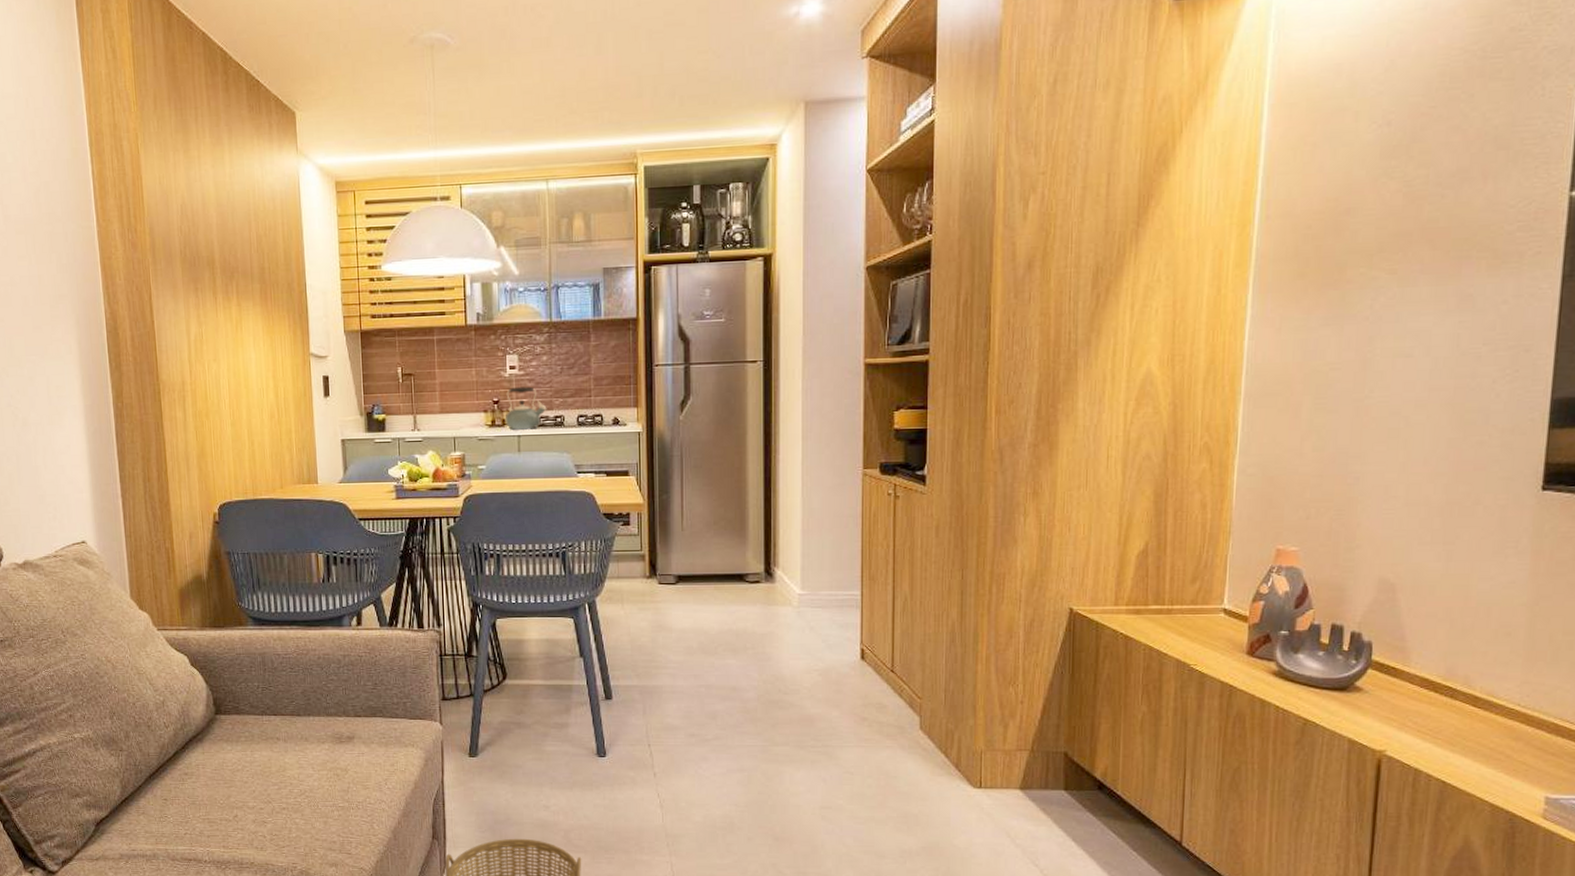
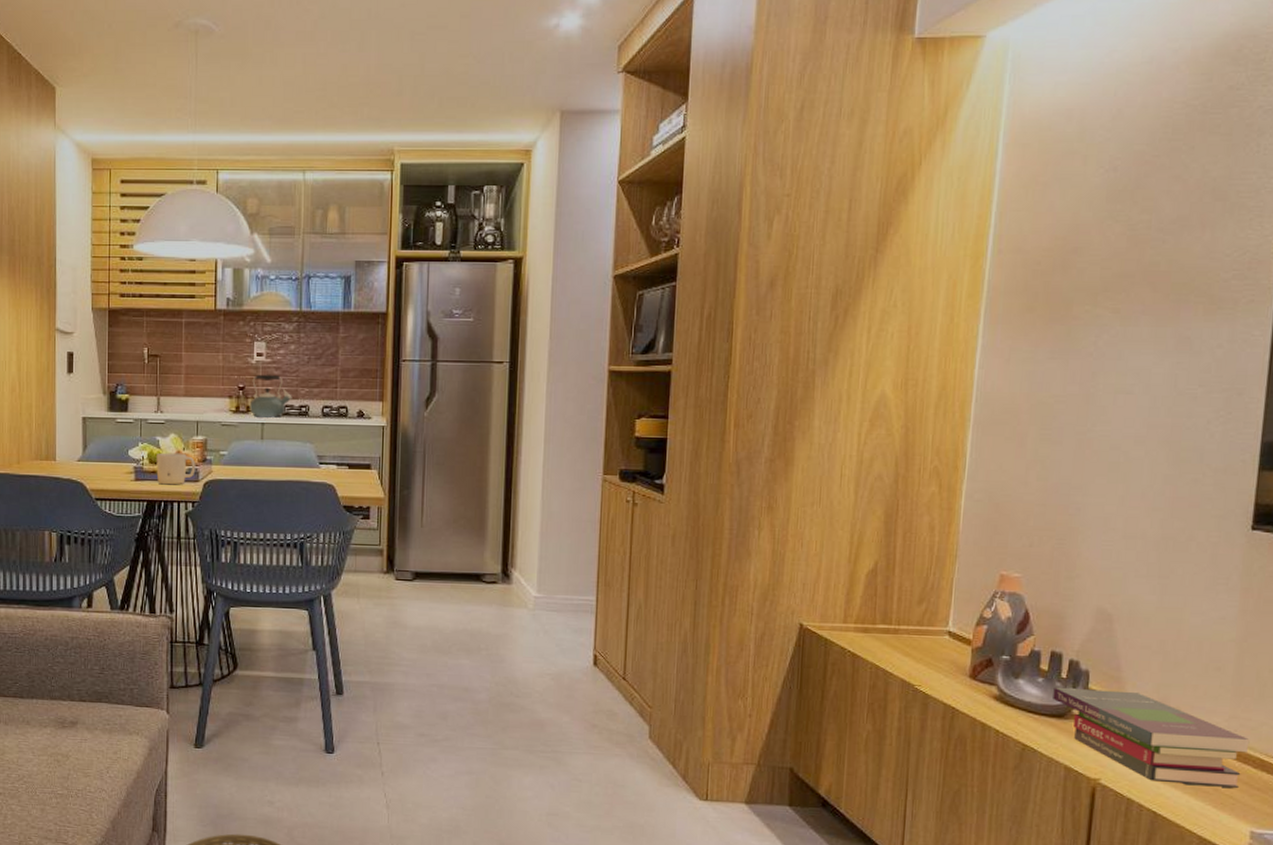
mug: none [416,469,456,502] -> present [156,452,196,485]
books: none [1334,660,1543,754] -> present [1053,687,1250,788]

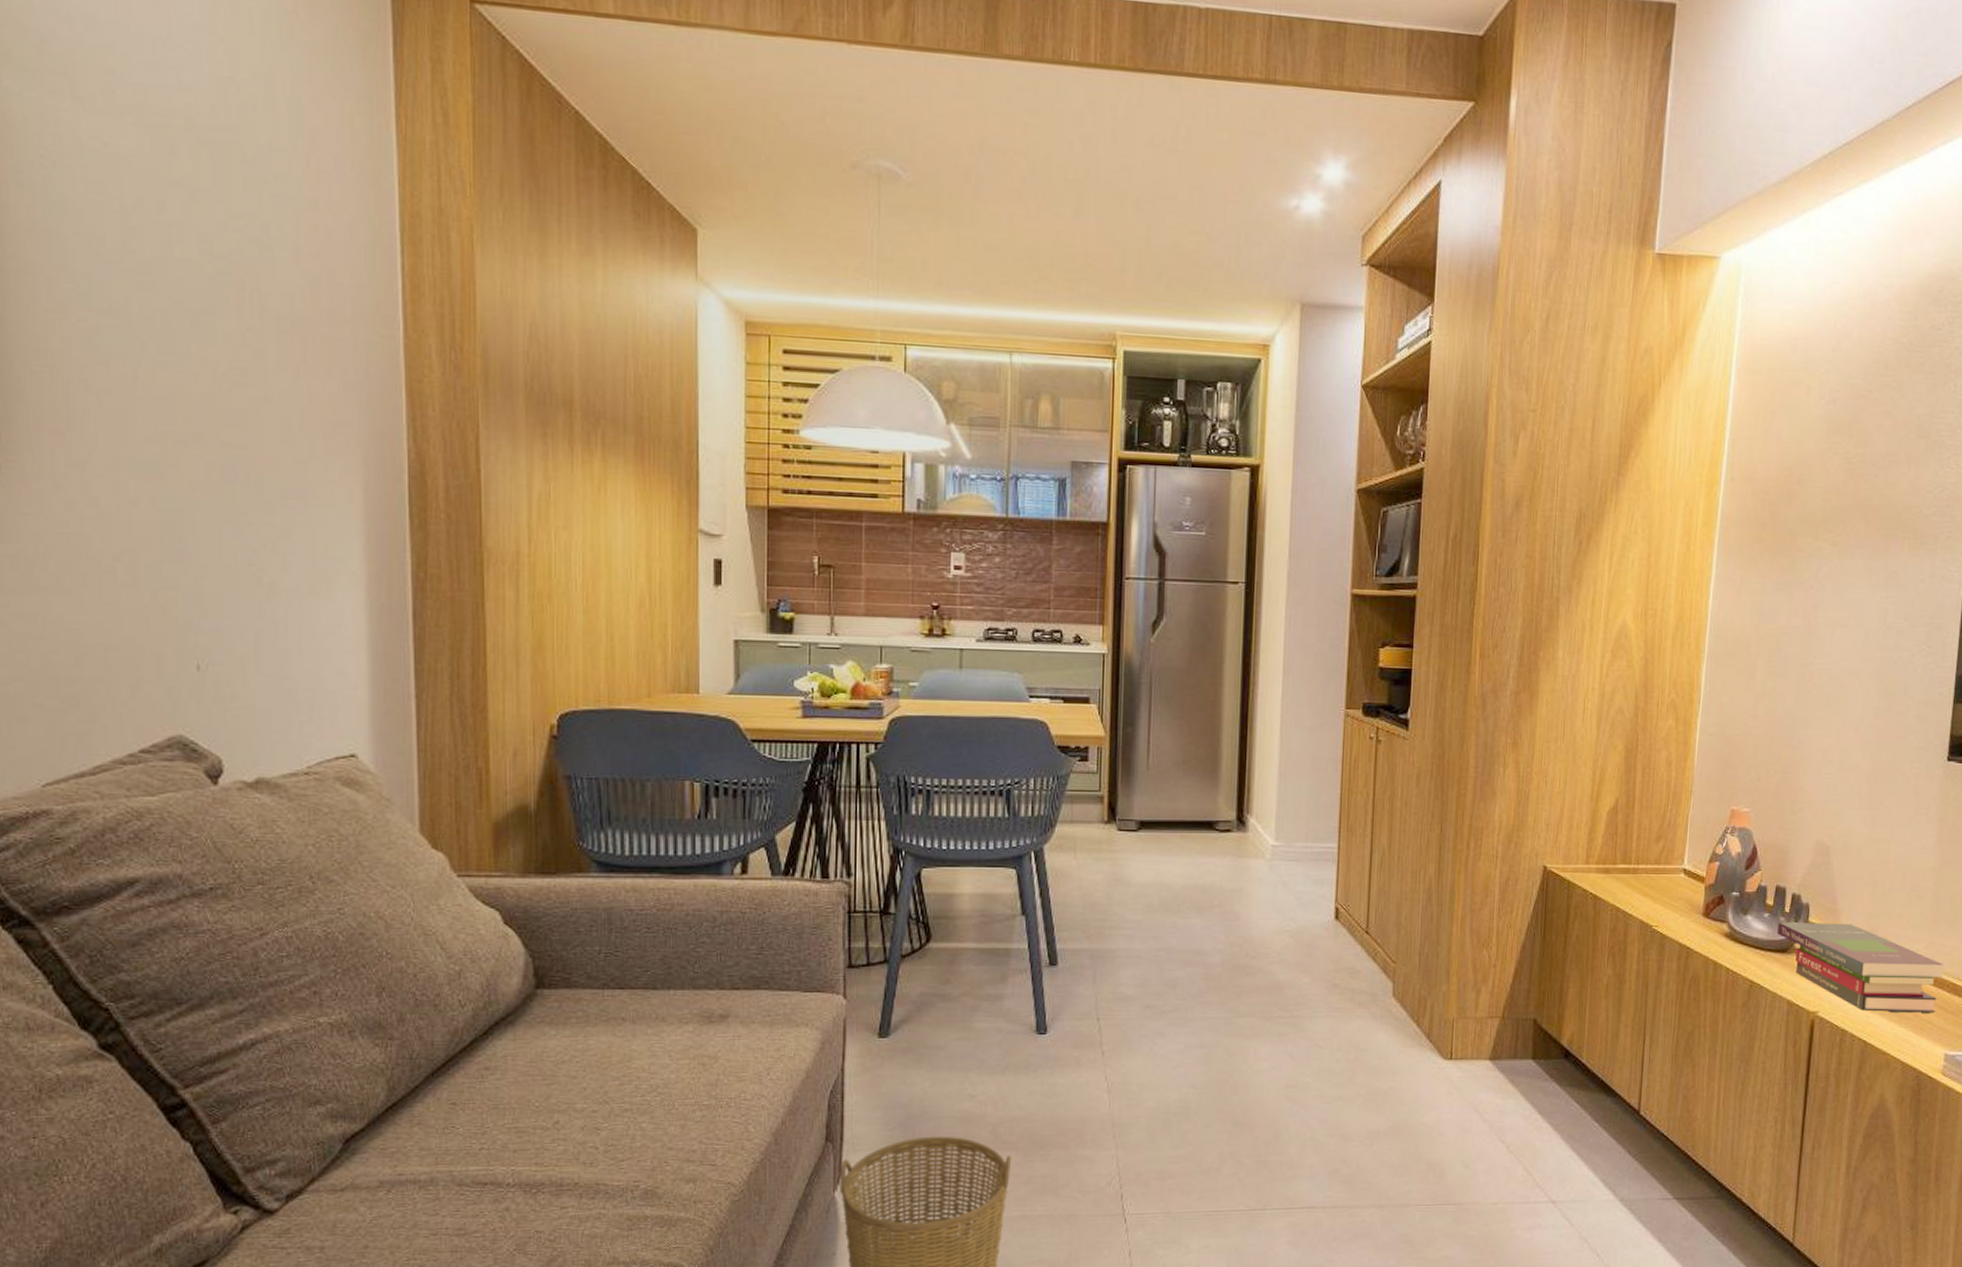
mug: present [156,452,196,485] -> none [829,684,880,723]
kettle: present [249,374,292,418] -> none [945,590,997,643]

